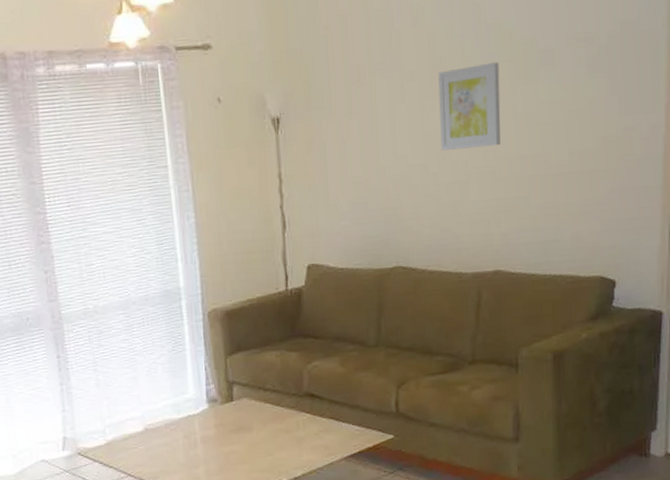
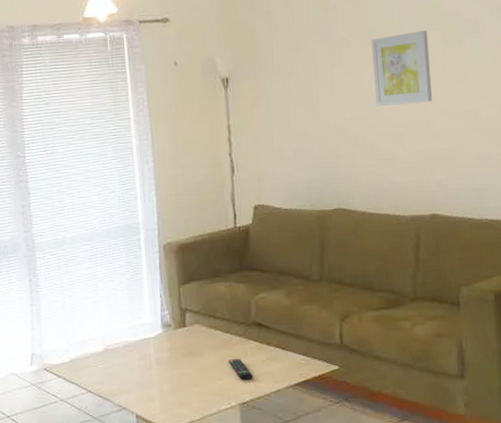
remote control: none [278,432,305,455] -> present [228,359,253,380]

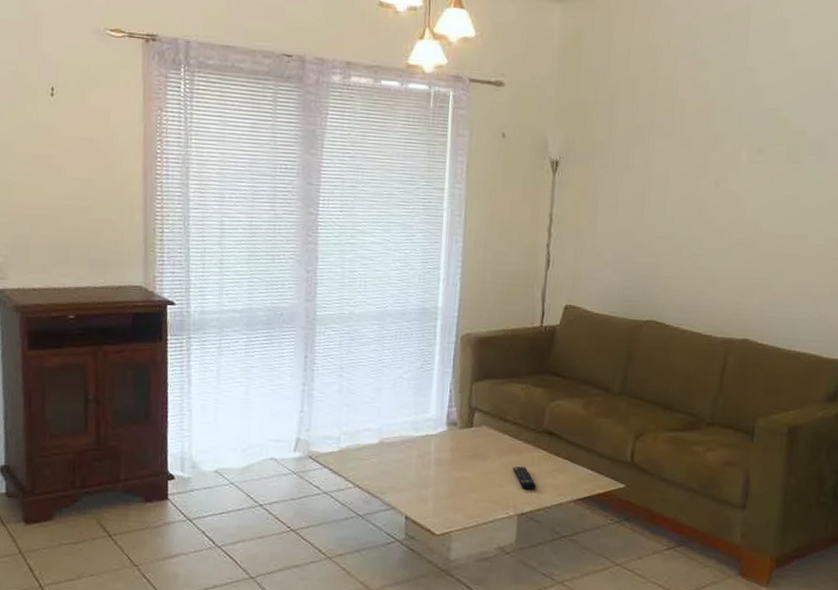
wall art: present [371,30,432,106] -> none [707,143,772,222]

